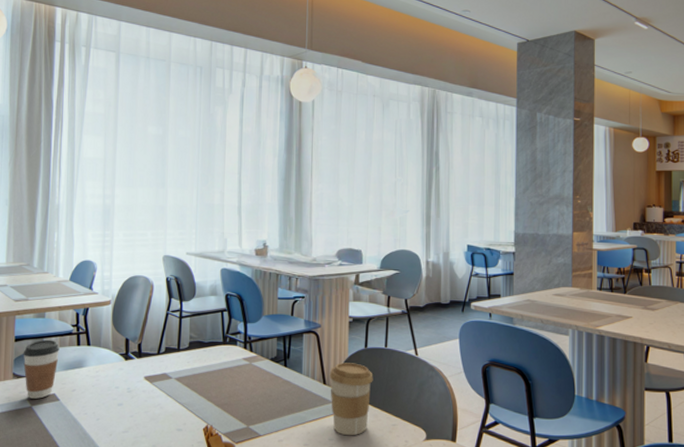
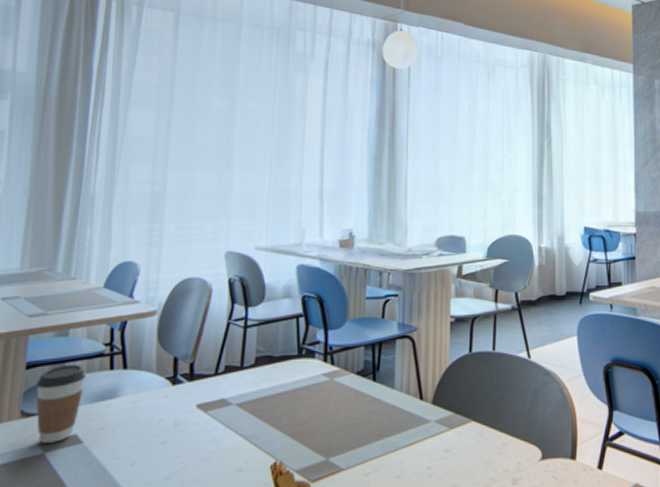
coffee cup: present [329,362,373,436] -> none [427,371,479,462]

